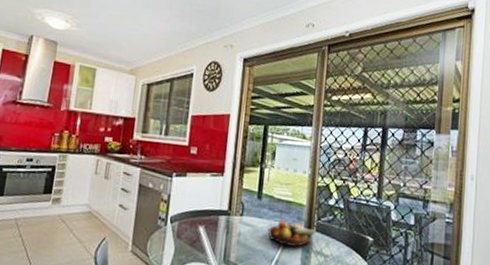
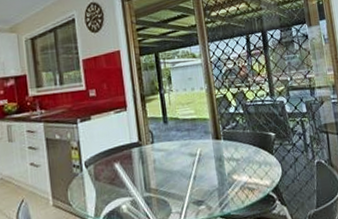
fruit bowl: present [267,220,317,247] -> none [180,136,224,161]

